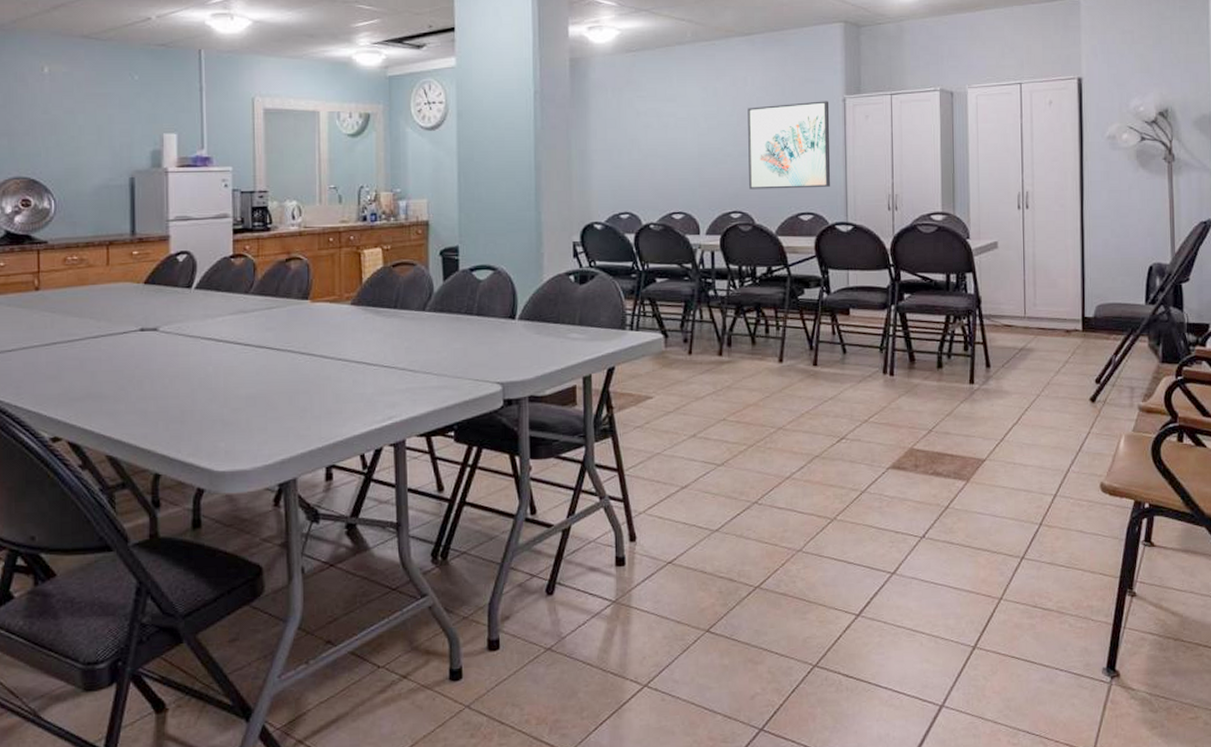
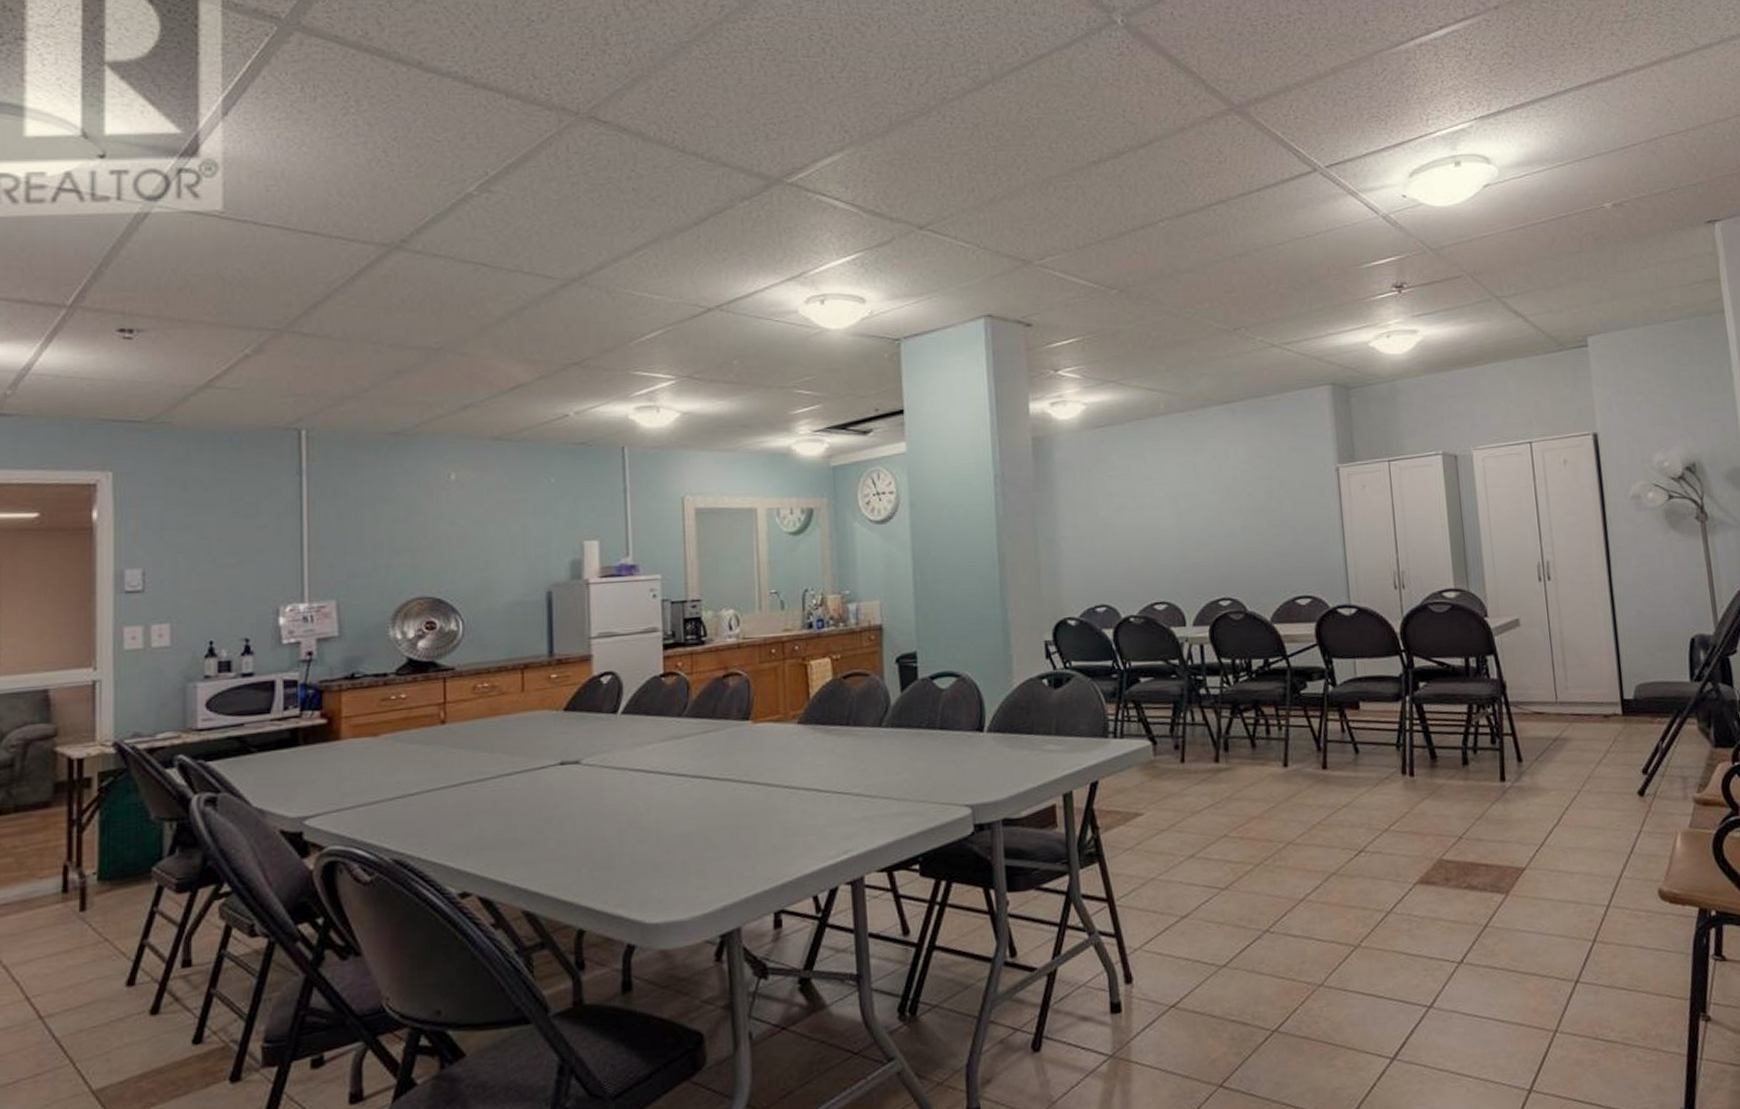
wall art: present [748,101,830,190] -> none [1231,471,1328,573]

